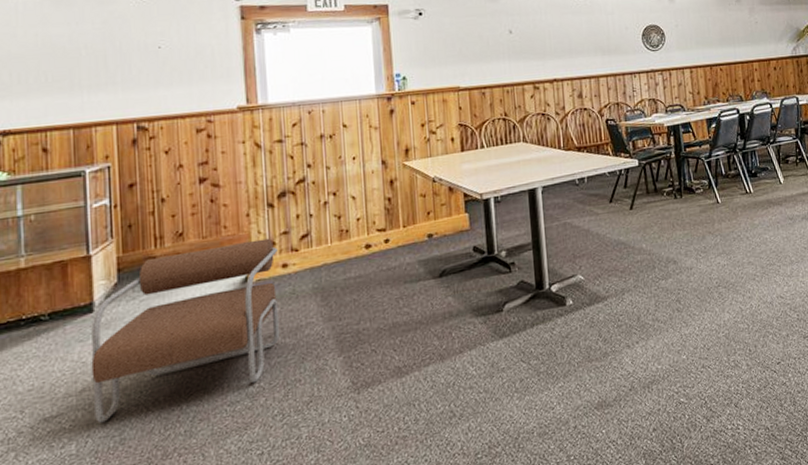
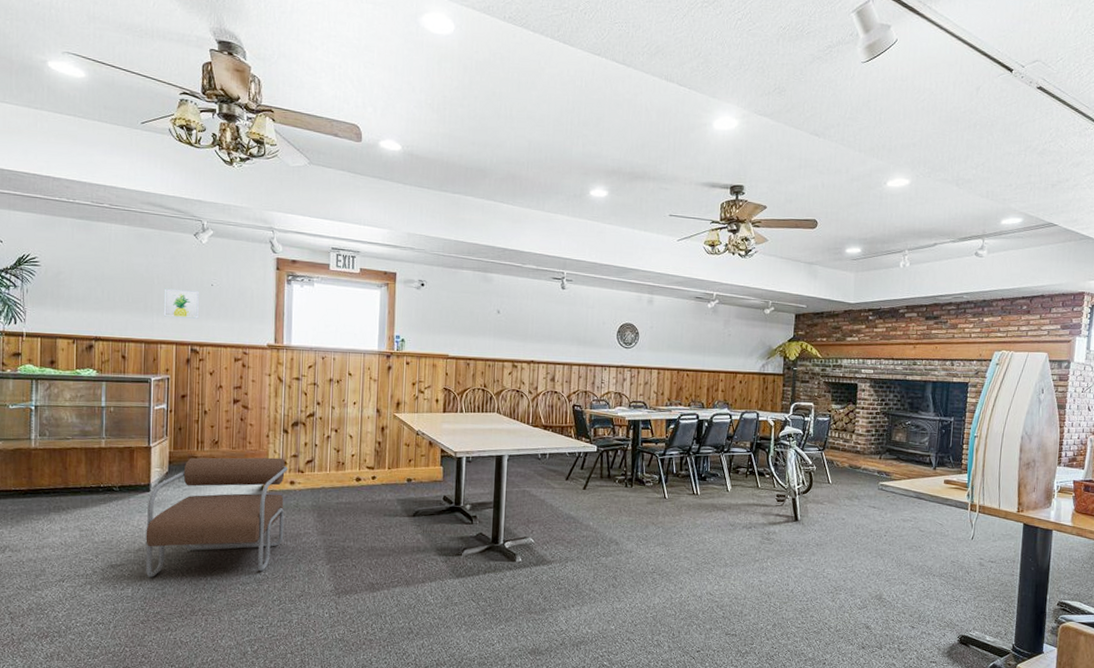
wall art: none [95,57,144,93] -> present [163,288,199,319]

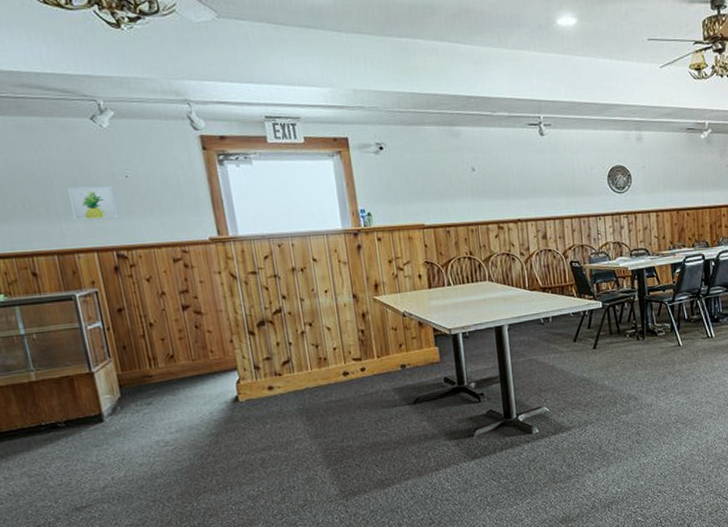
armchair: present [146,457,289,577] -> none [104,363,273,514]

